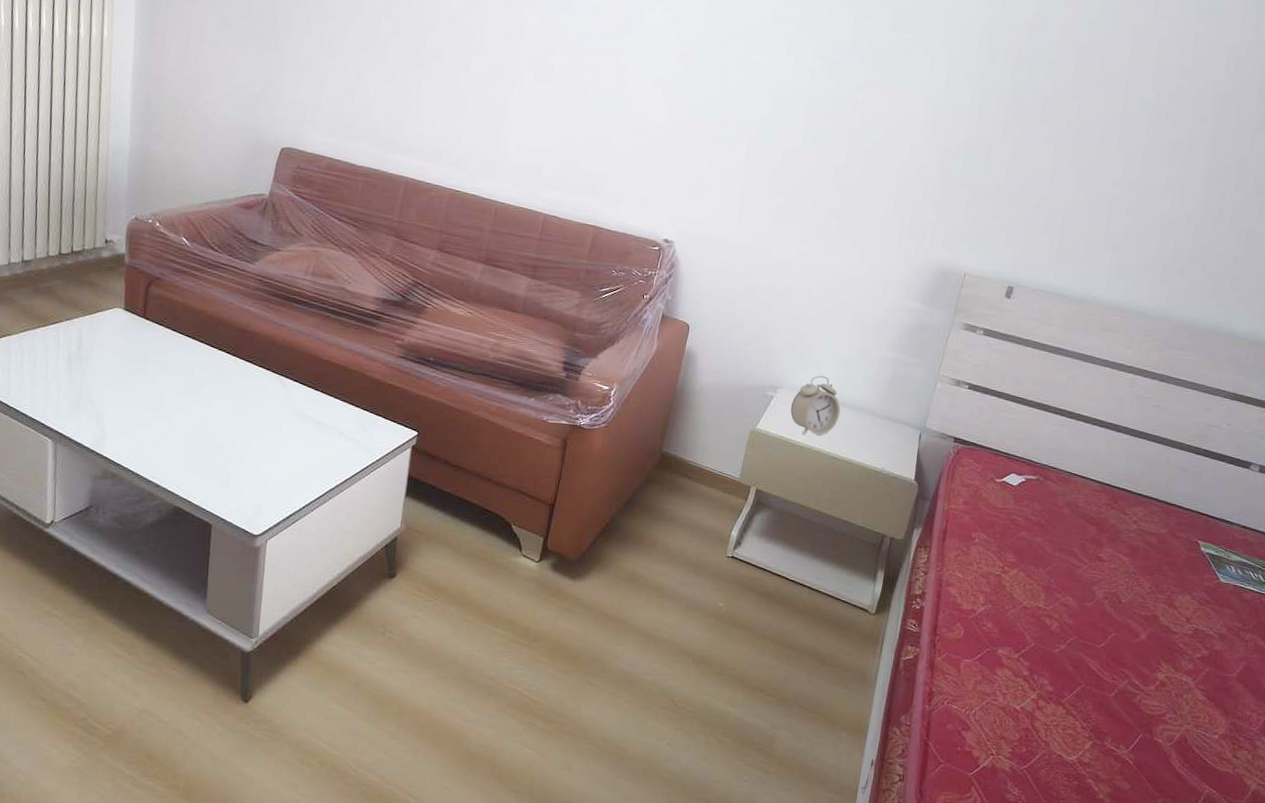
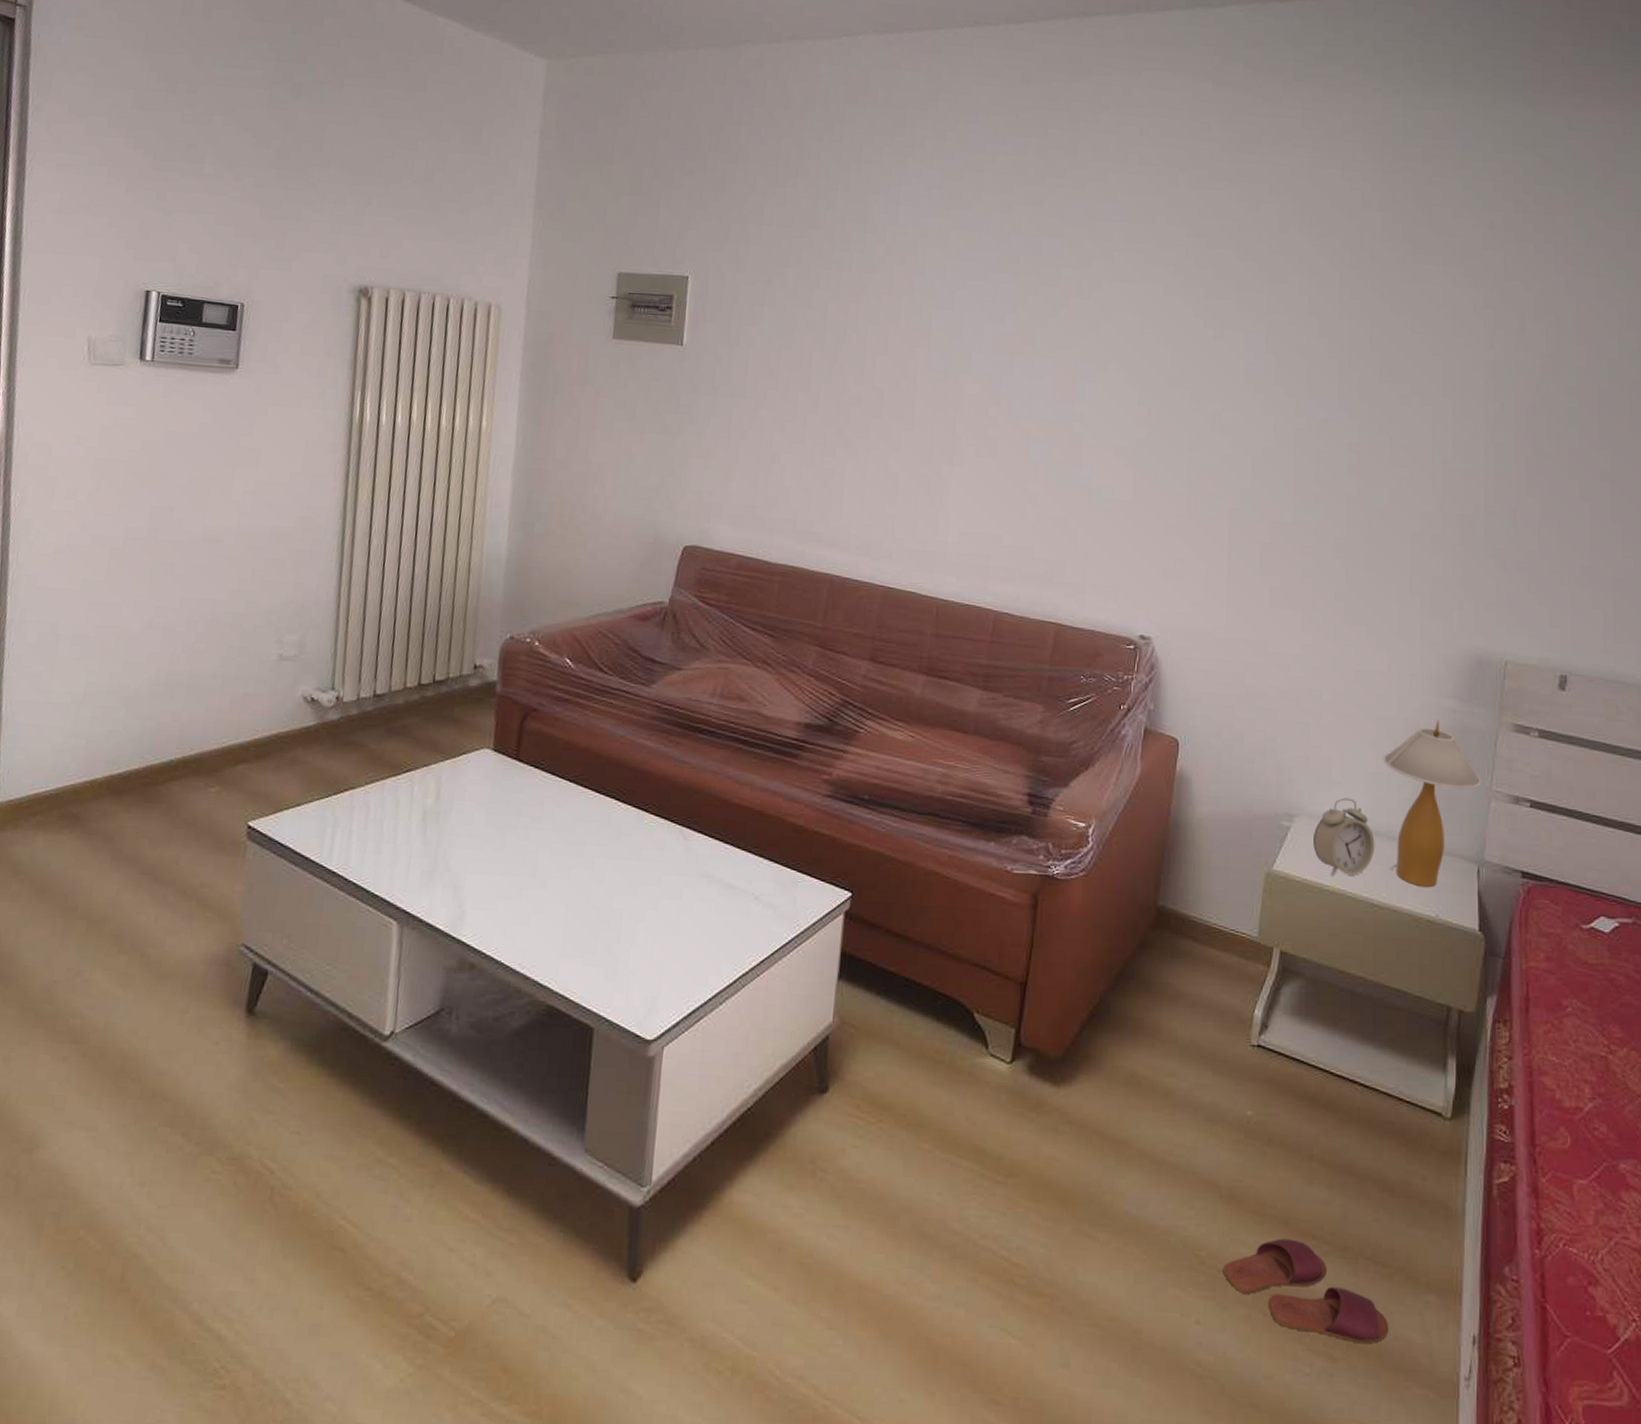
slippers: none [690,691,811,763] -> present [1223,1238,1389,1344]
table lamp: none [850,317,932,447] -> present [1383,719,1482,888]

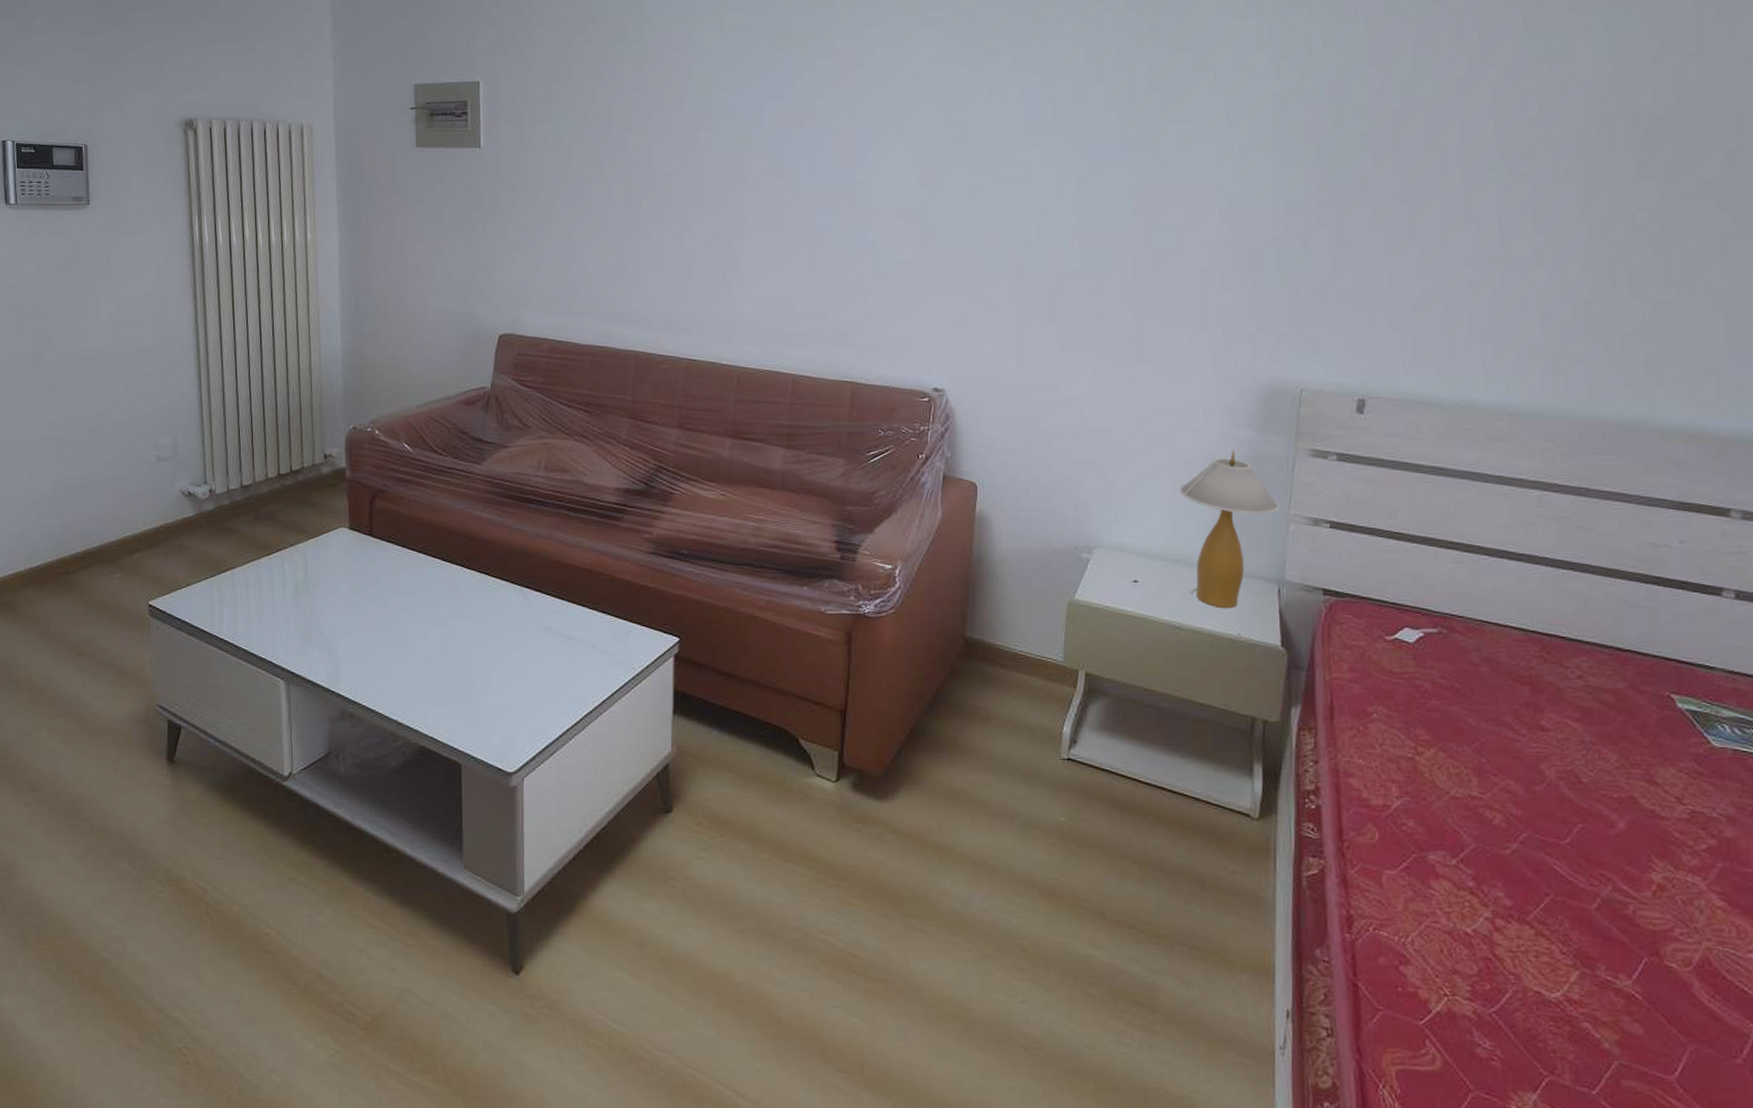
slippers: present [1223,1238,1389,1344] -> none [1045,928,1205,1019]
alarm clock: present [1313,797,1375,876] -> none [1113,529,1174,602]

